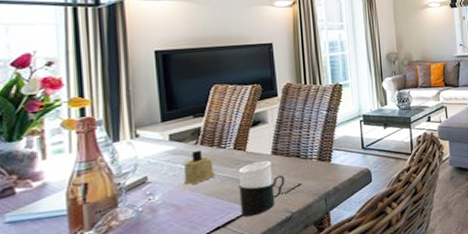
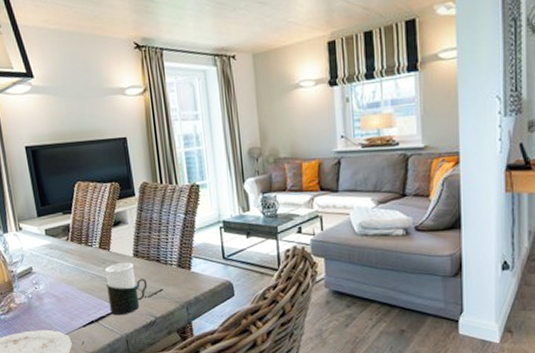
candle: present [183,149,215,185] -> none [58,246,86,278]

